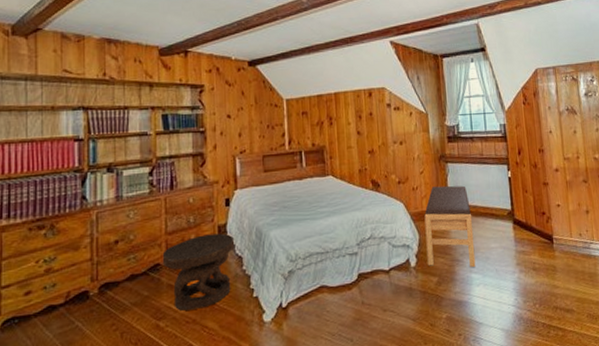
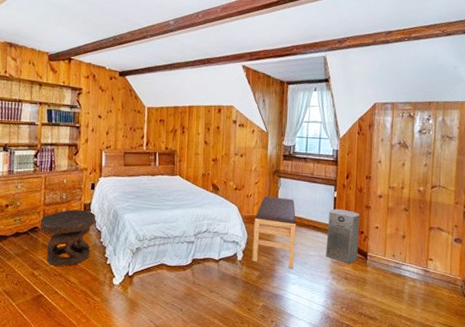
air purifier: none [505,189,543,251] -> present [325,208,360,264]

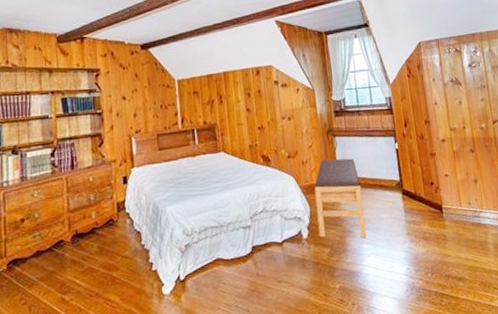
side table: present [40,209,95,266] -> none [65,210,133,285]
air purifier: present [325,208,360,264] -> none [393,161,433,221]

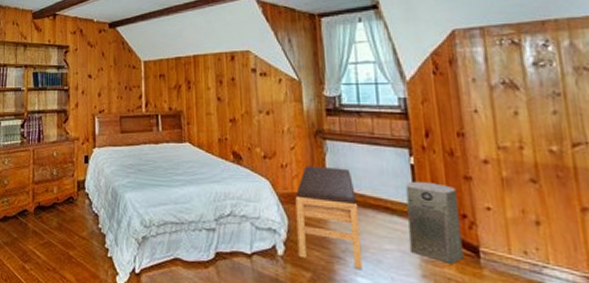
air purifier: none [393,161,433,221] -> present [405,181,464,264]

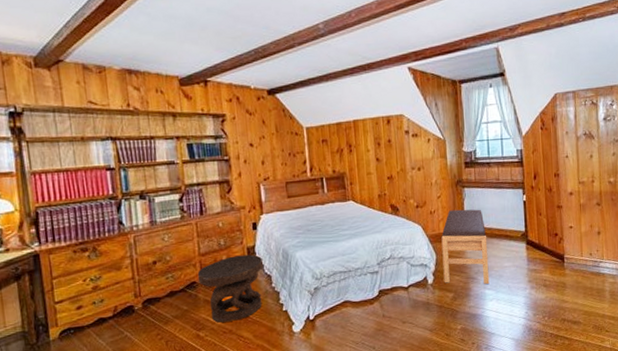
side table: none [29,188,91,259] -> present [197,254,263,323]
air purifier: present [405,181,464,264] -> none [519,212,555,270]

